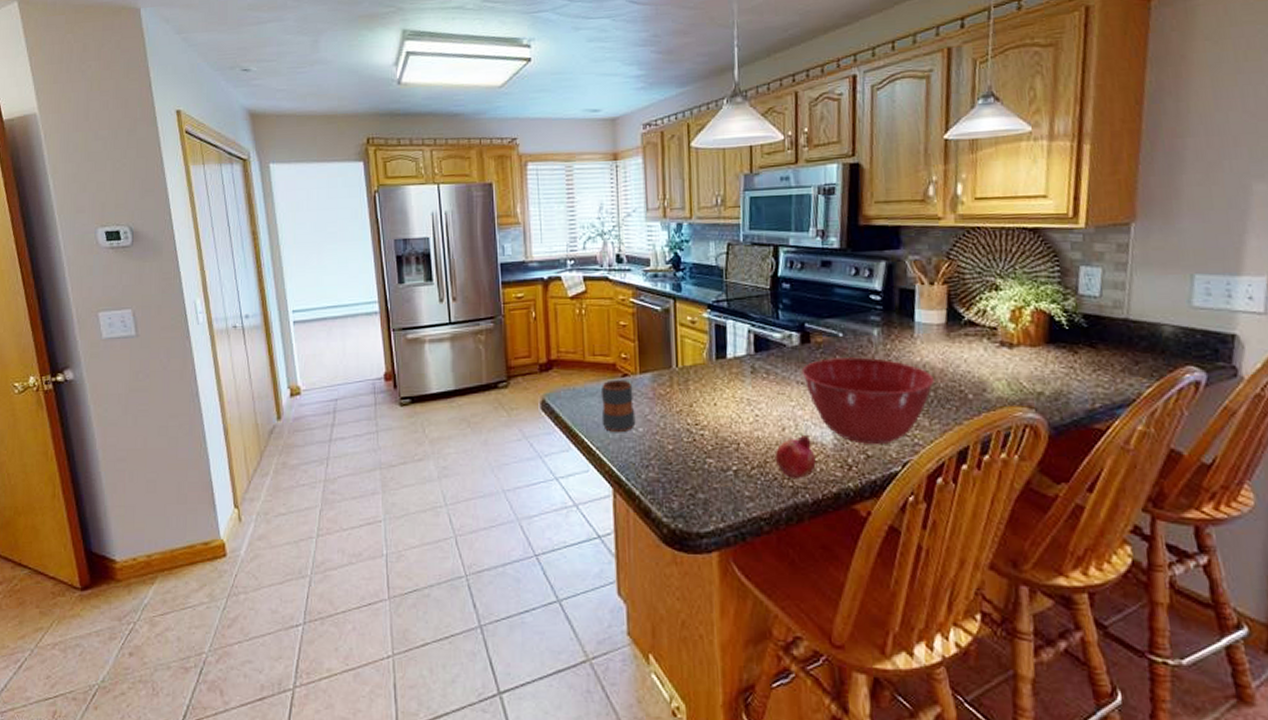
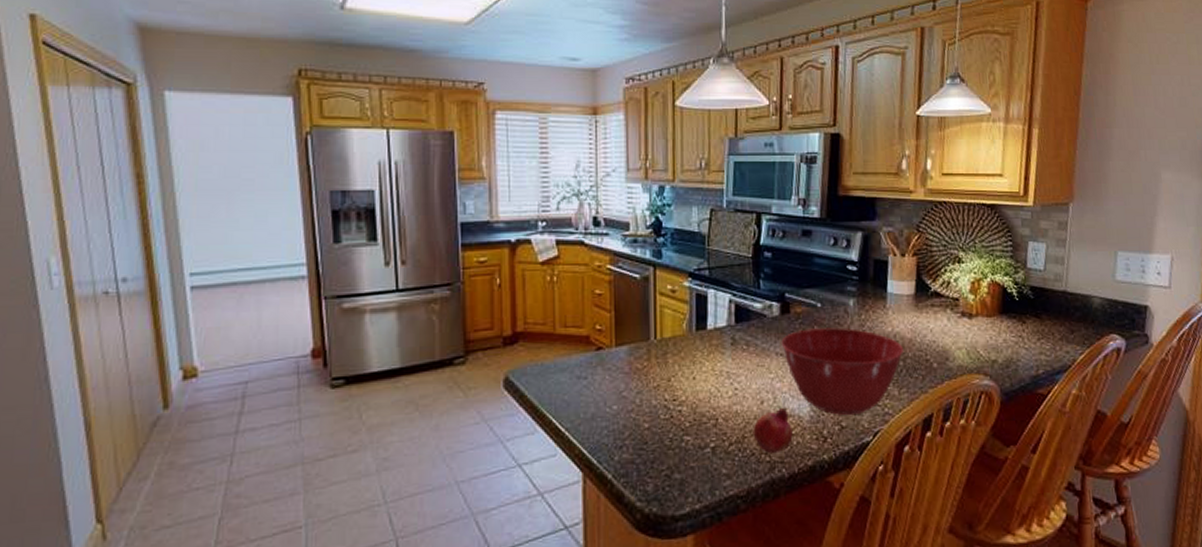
mug: present [600,379,636,433] -> none [572,353,610,412]

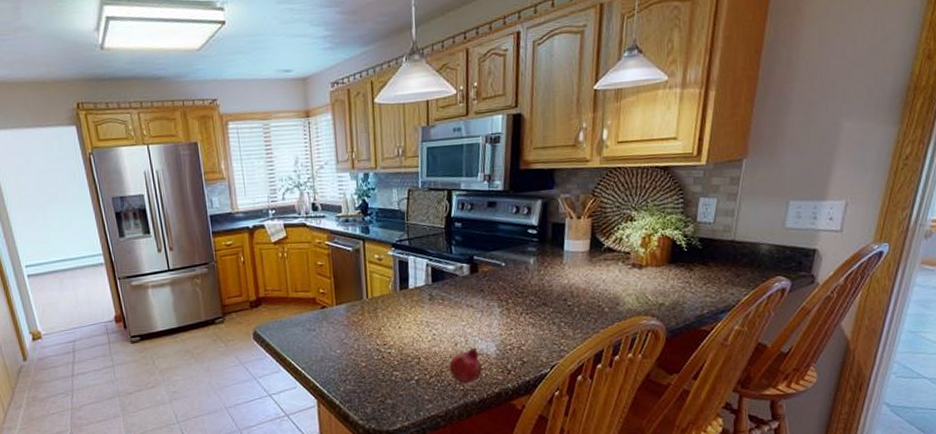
mixing bowl: present [781,327,903,416] -> none [471,282,578,353]

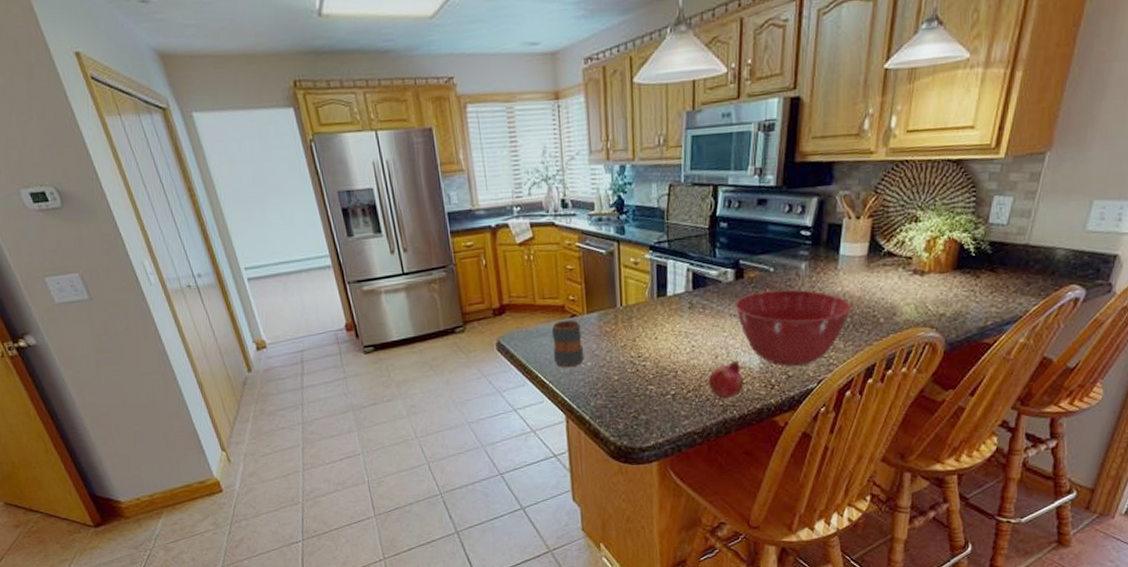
mug: none [303,311,334,356] -> present [551,319,585,368]
mixing bowl: none [471,282,578,353] -> present [735,289,851,367]

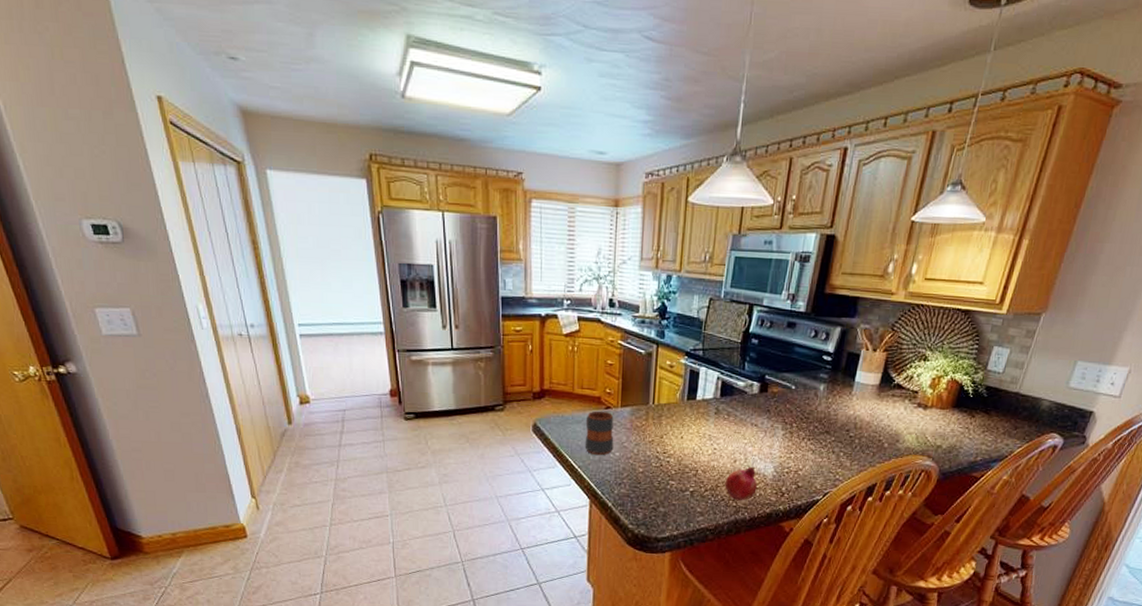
mixing bowl: present [735,289,851,367] -> none [756,406,861,479]

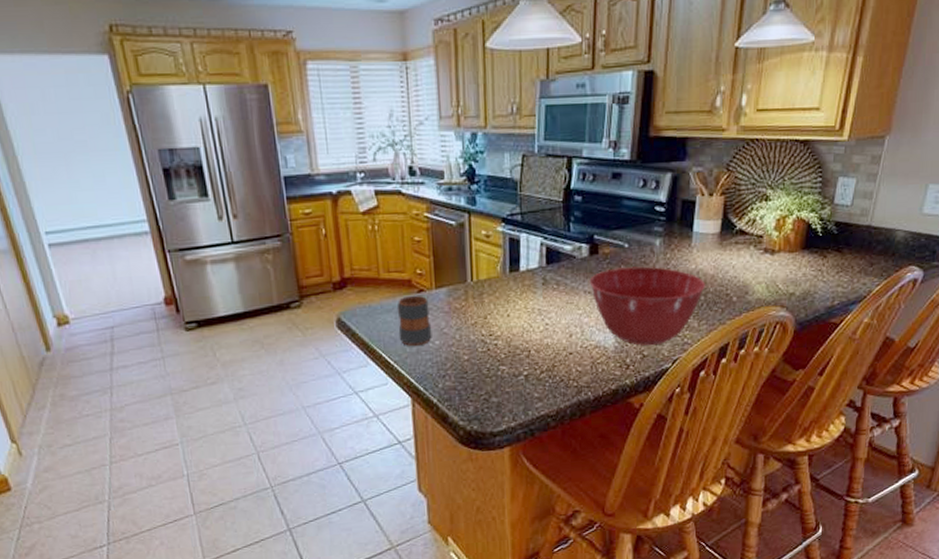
fruit: present [724,466,757,501] -> none [562,339,598,380]
mixing bowl: none [756,406,861,479] -> present [589,266,705,346]

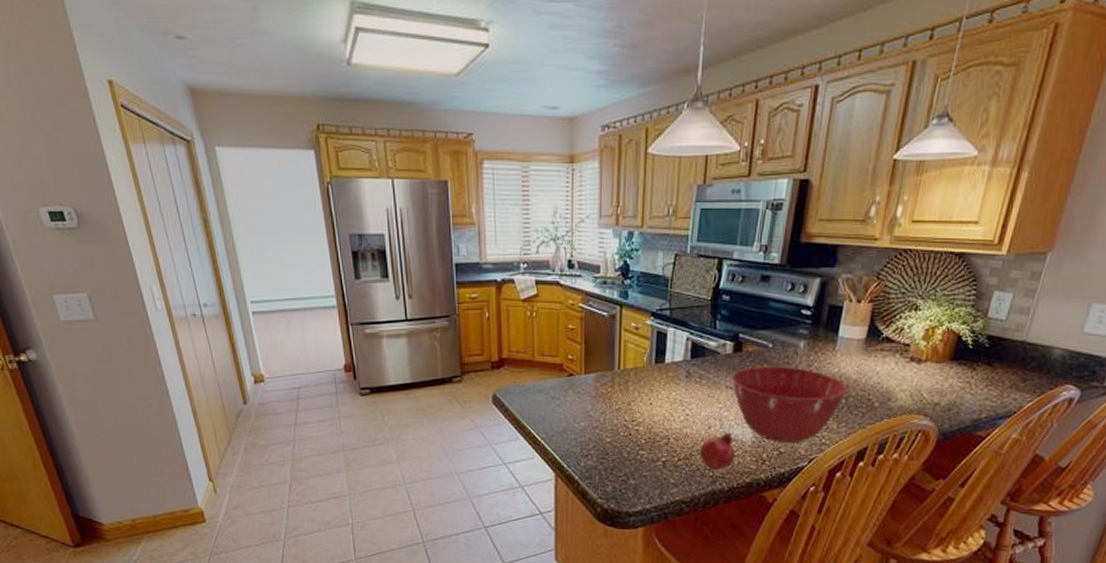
mug: present [396,295,432,347] -> none [547,378,578,426]
fruit: none [562,339,598,380] -> present [699,432,735,470]

